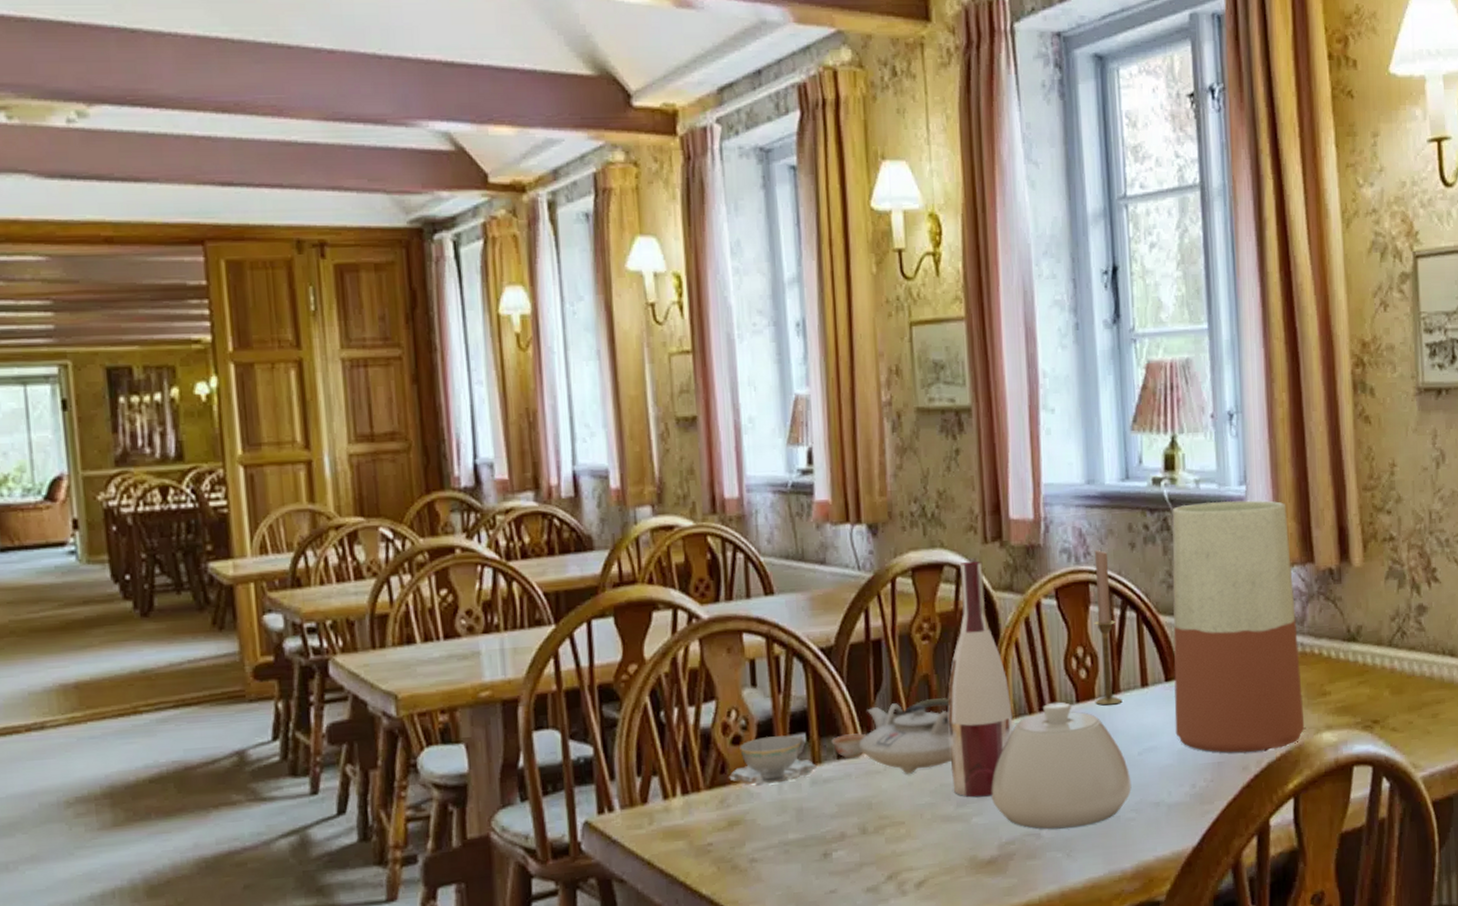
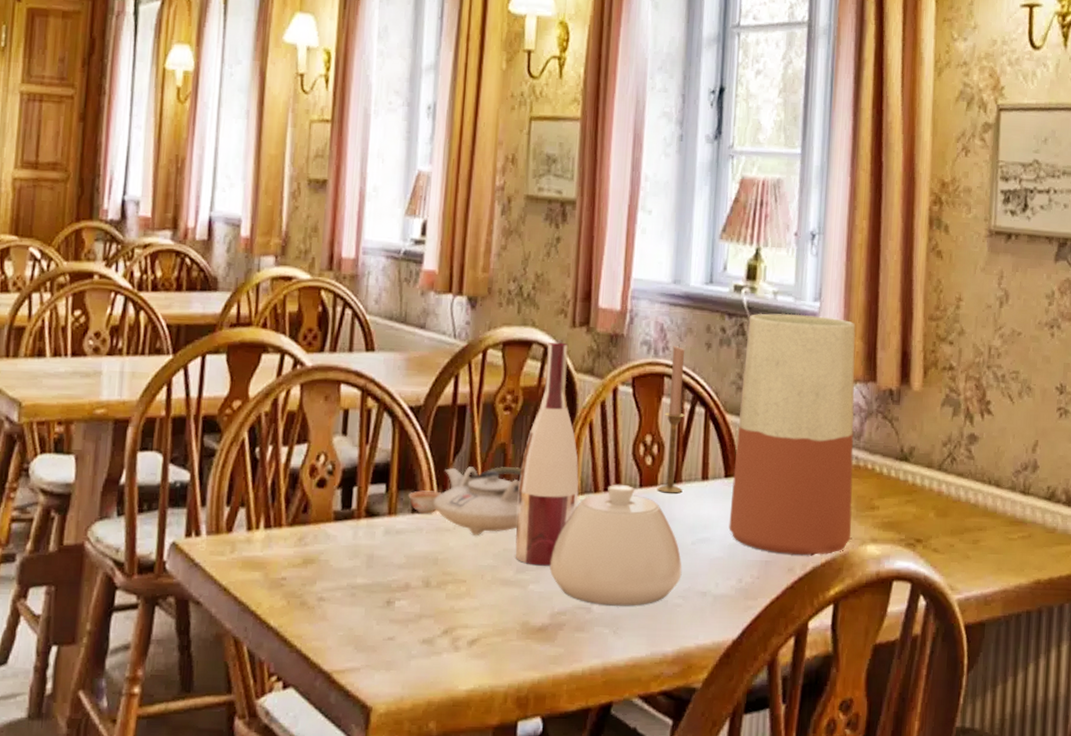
teacup: present [729,735,817,784] -> none [310,483,392,528]

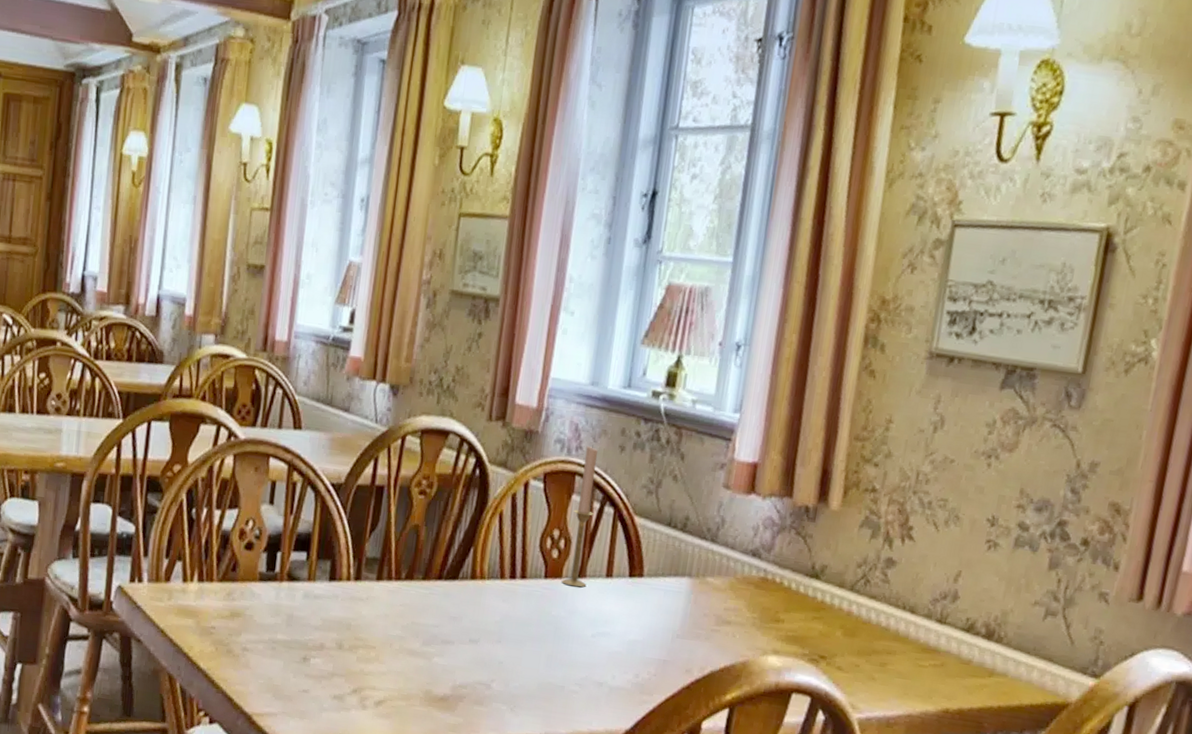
teapot: present [408,466,522,535] -> none [326,543,433,608]
wine bottle: present [515,342,579,566] -> none [422,433,487,642]
sugar bowl: present [549,484,682,606] -> none [453,572,581,688]
vase: present [729,313,856,556] -> none [629,420,776,660]

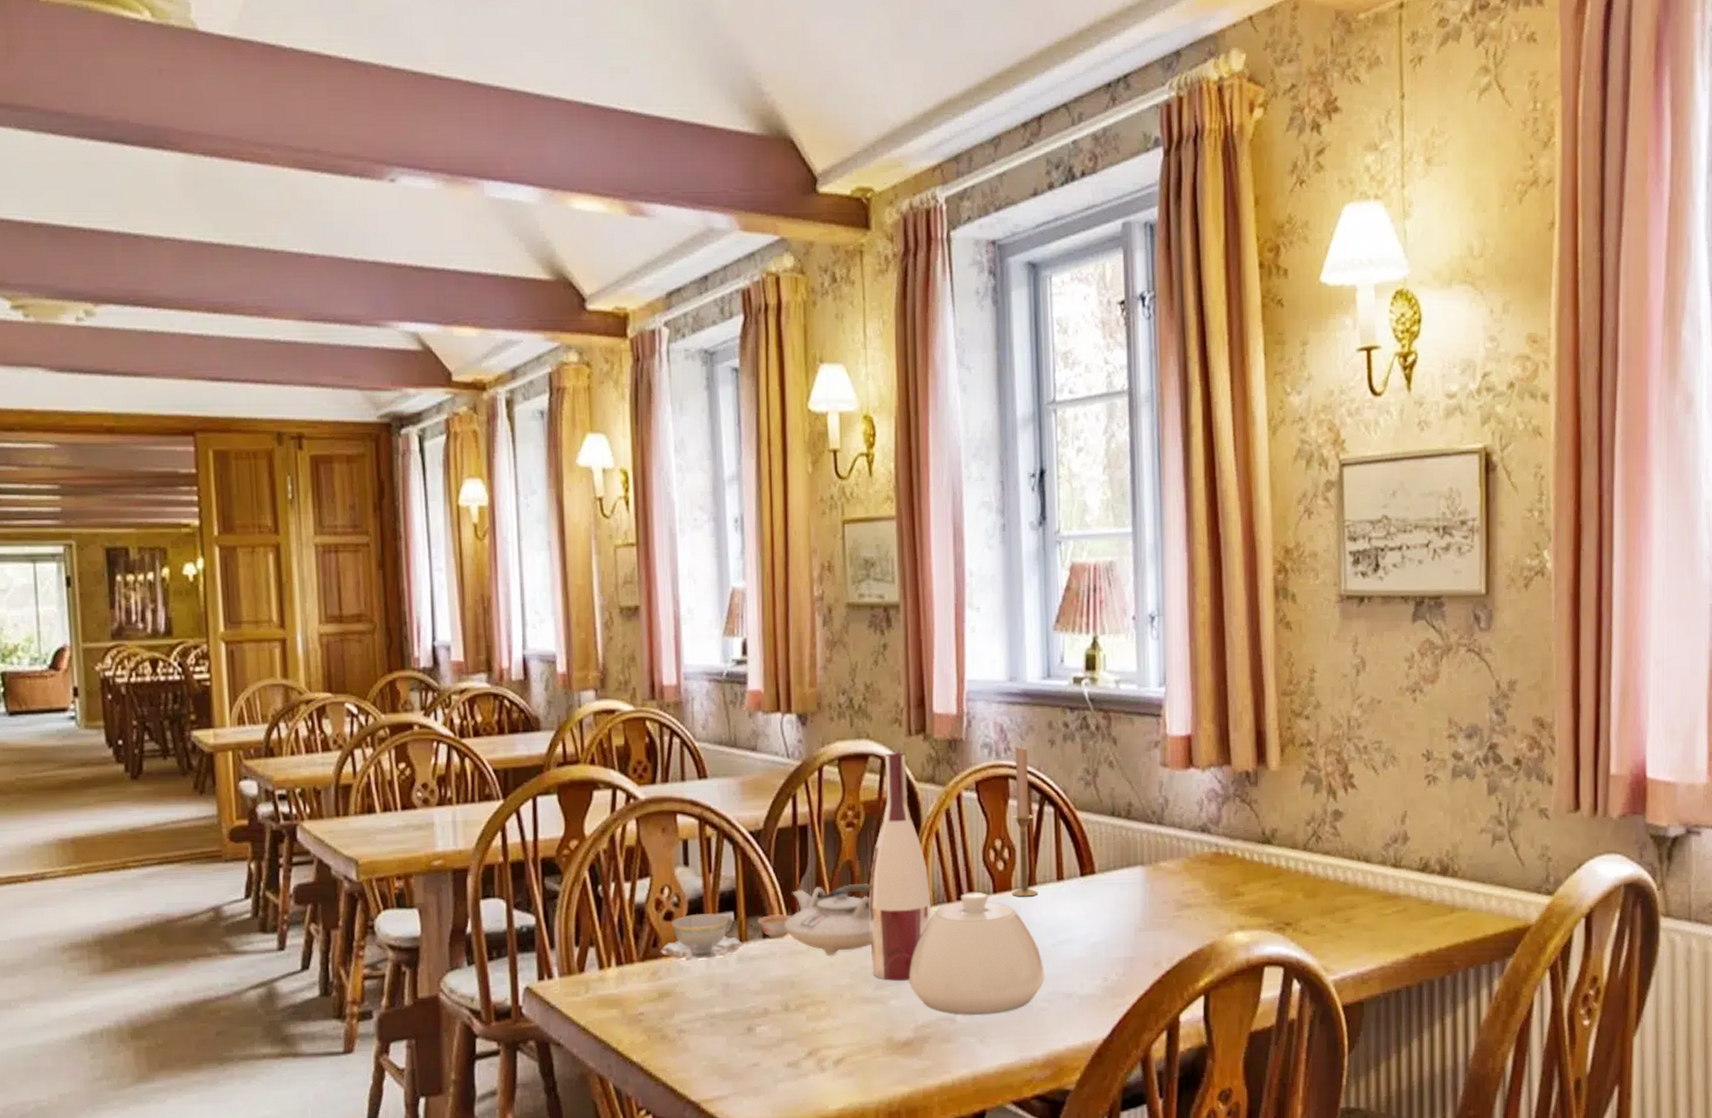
teacup: none [238,548,311,590] -> present [661,913,743,959]
teapot: none [326,543,433,608] -> present [758,883,873,956]
wine bottle: none [422,433,487,642] -> present [869,752,932,981]
sugar bowl: none [453,572,581,688] -> present [908,891,1045,1015]

